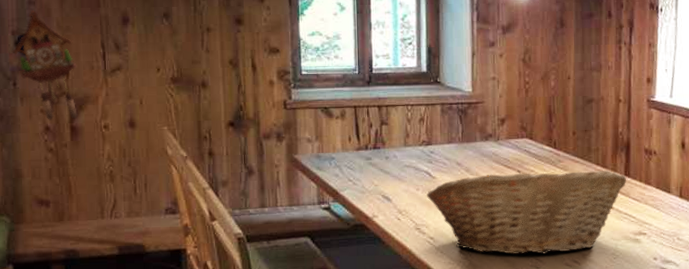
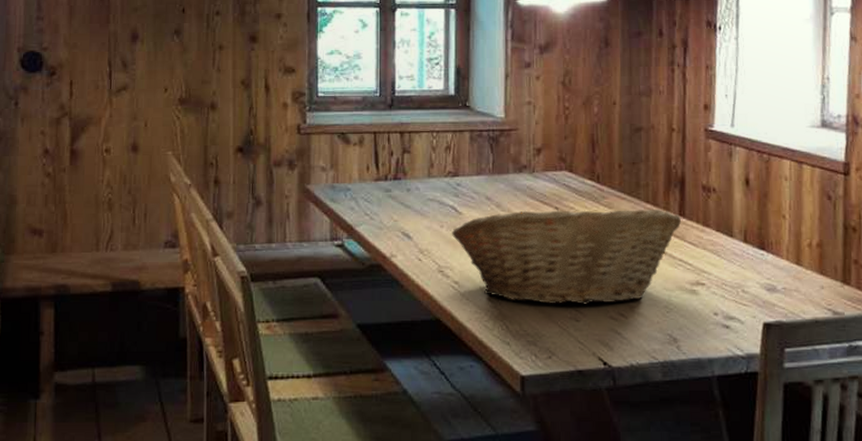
cuckoo clock: present [10,10,78,120] -> none [14,25,82,143]

